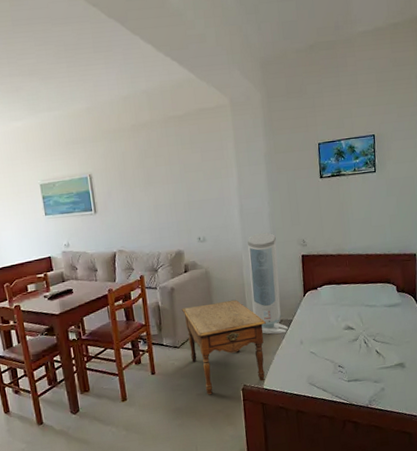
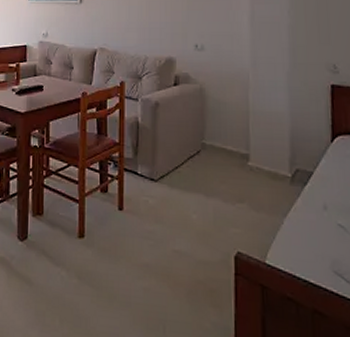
side table: present [181,299,267,395] -> none [164,130,276,256]
air purifier: present [247,232,289,335] -> none [257,49,307,190]

